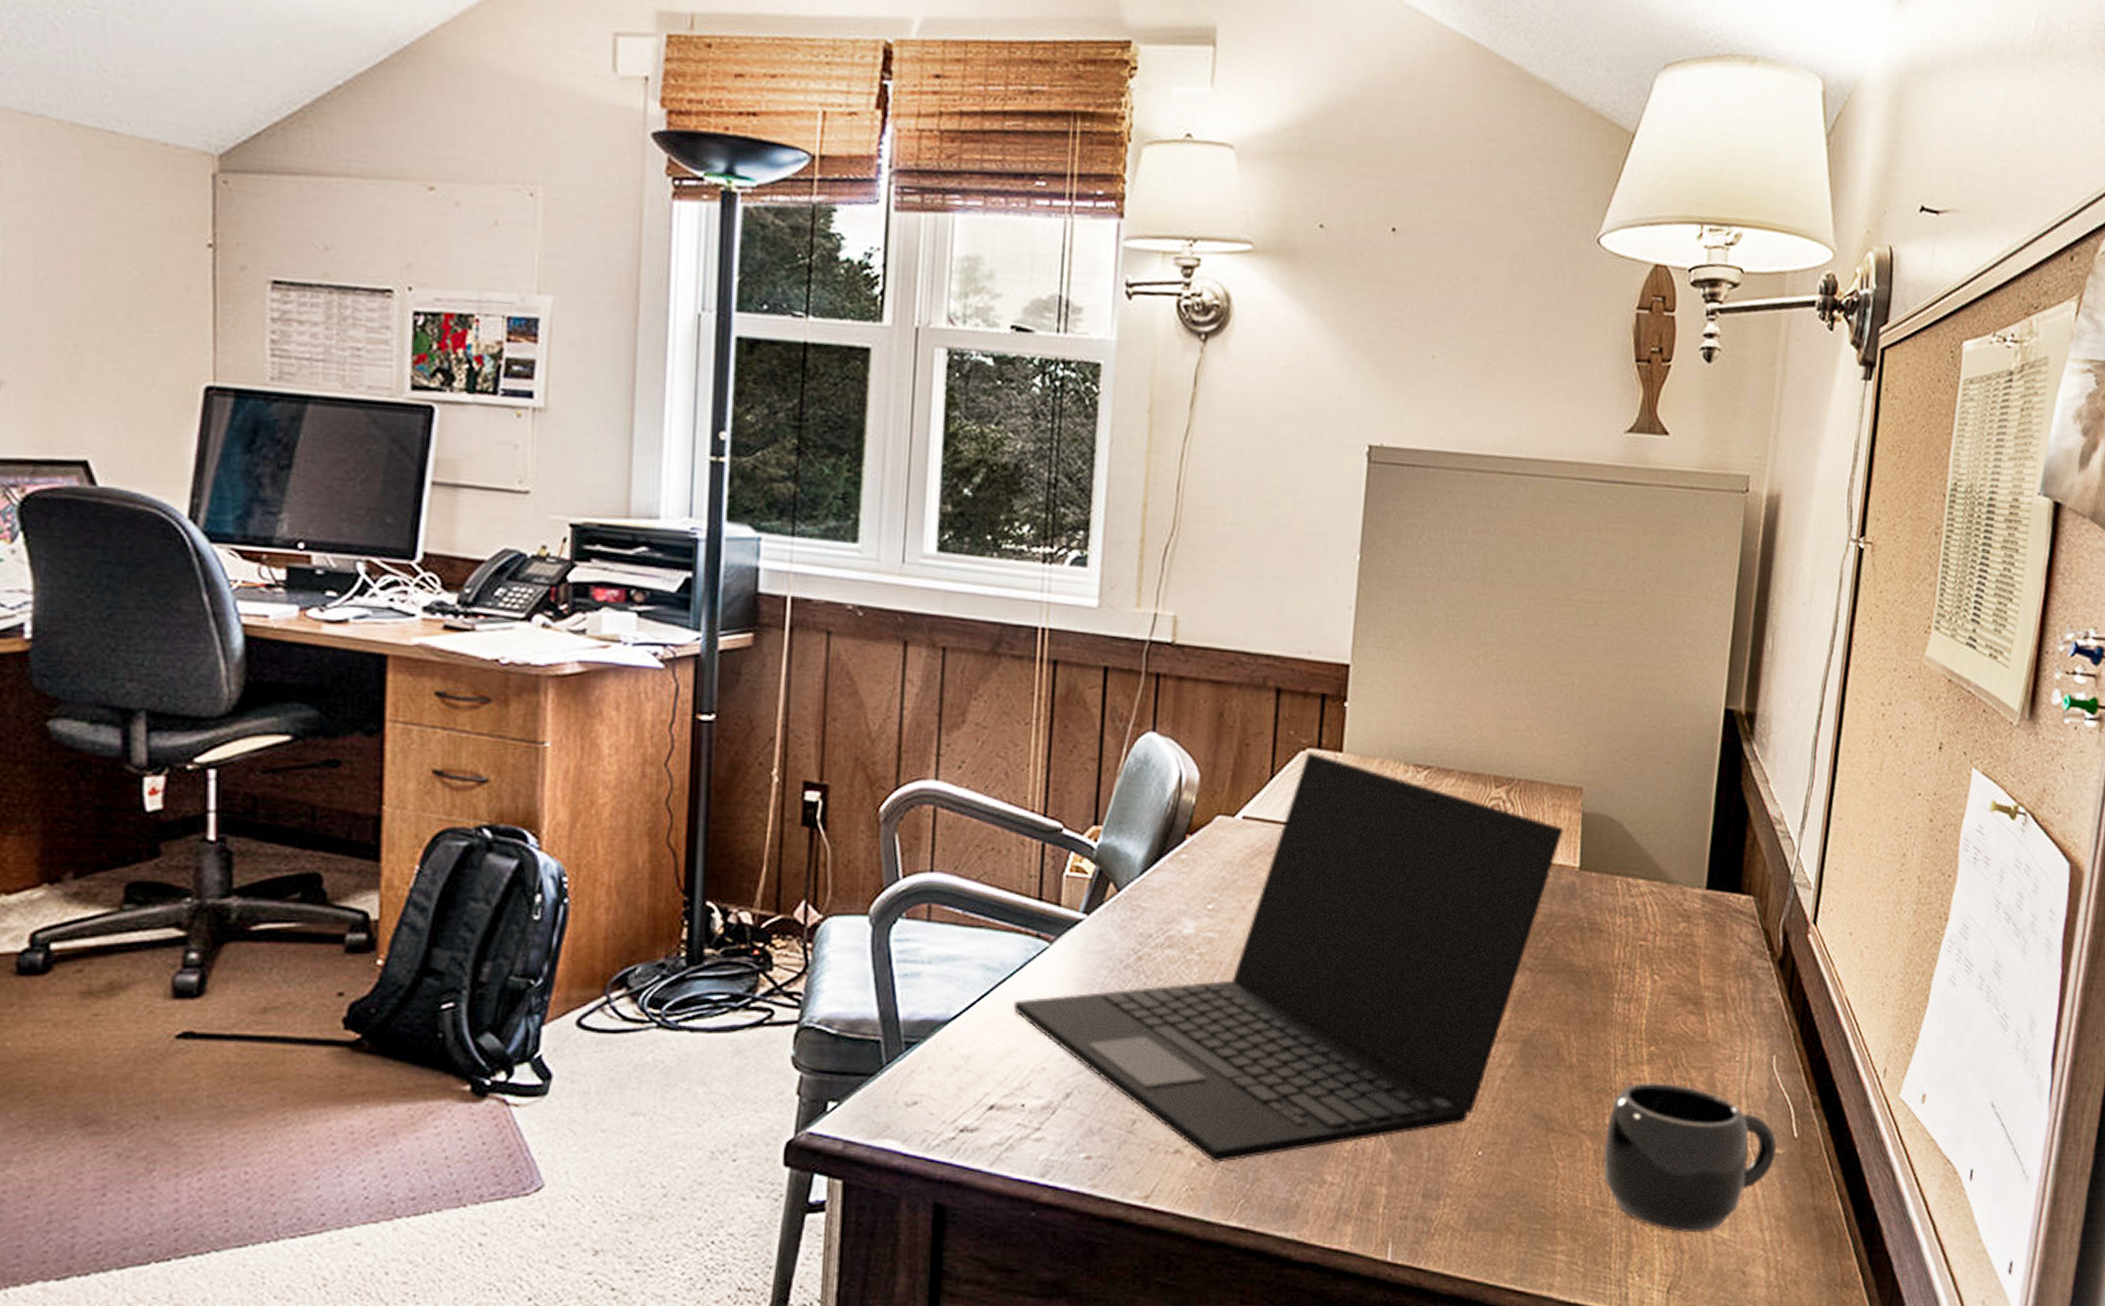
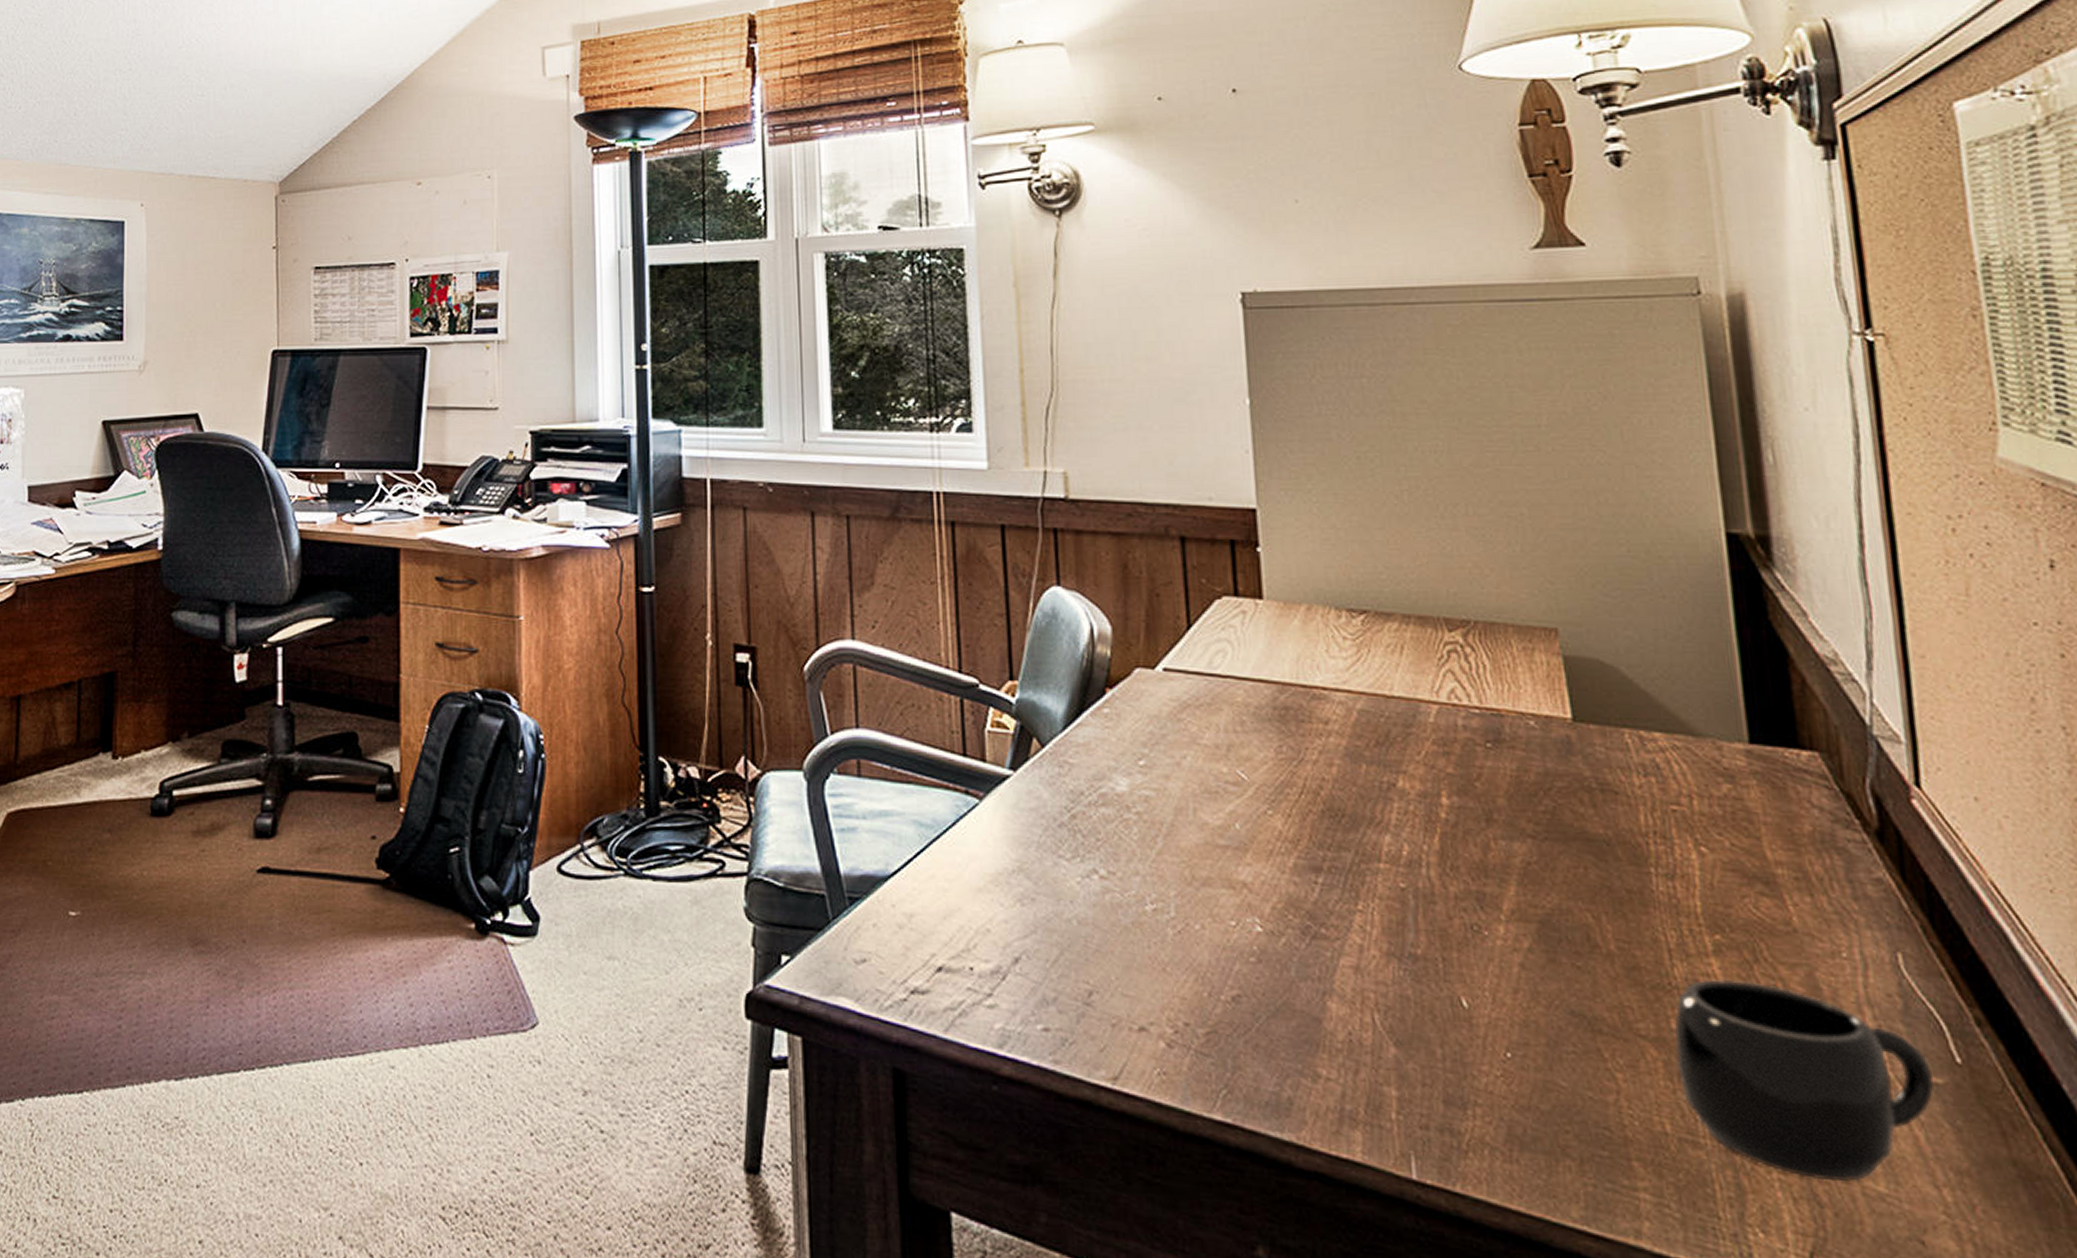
laptop: present [1013,751,1564,1164] -> none [949,600,1543,1047]

